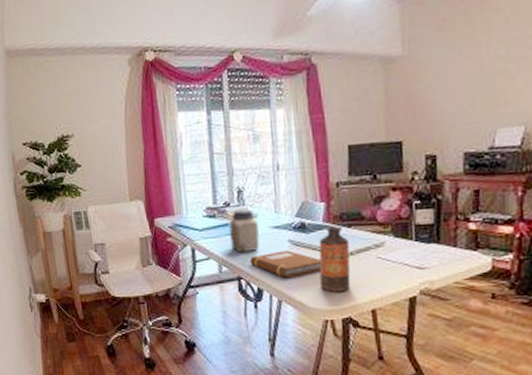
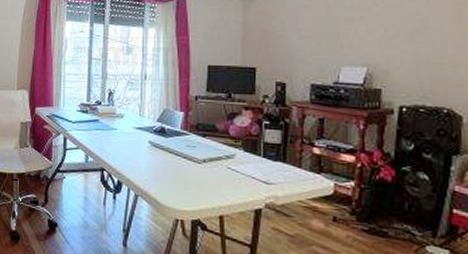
jar: present [229,209,260,253] -> none [98,109,123,148]
notebook: present [250,250,321,279] -> none [113,150,176,176]
bottle: present [319,226,351,292] -> none [174,134,203,195]

